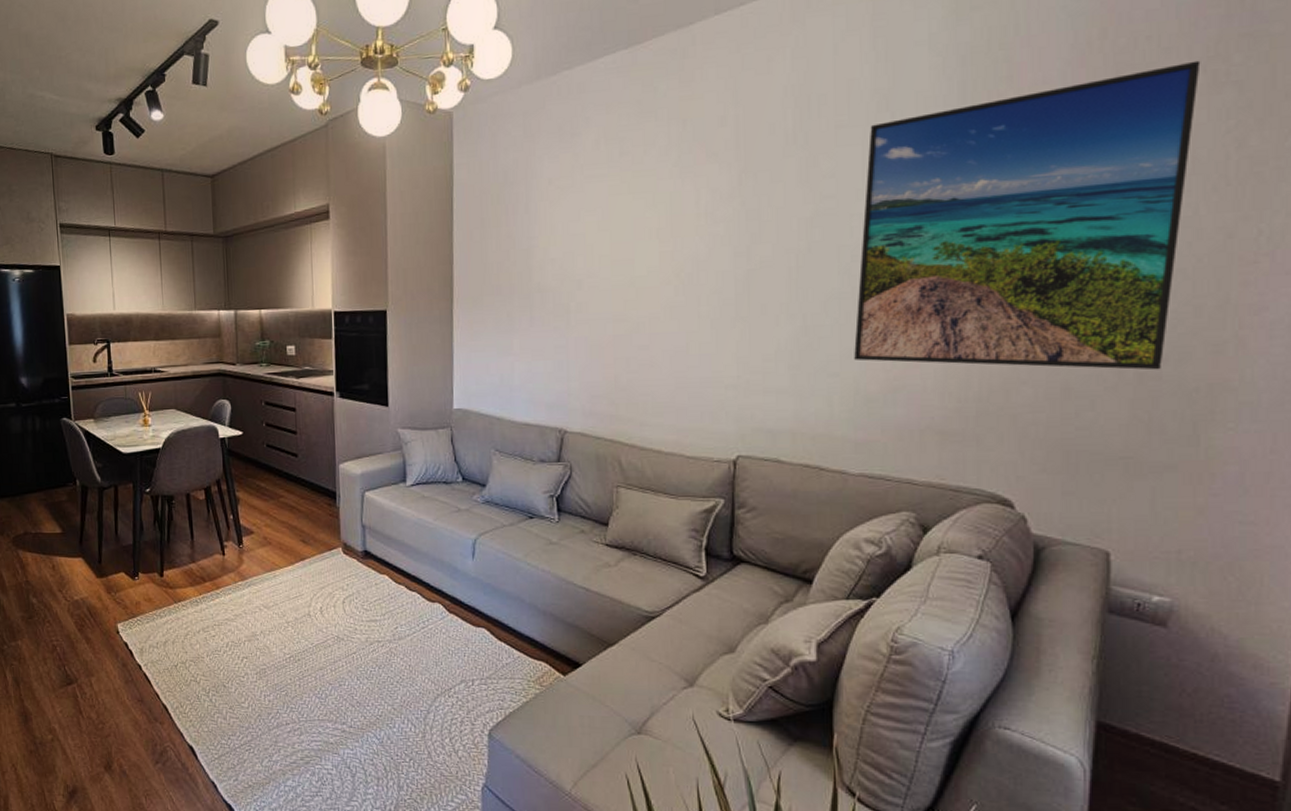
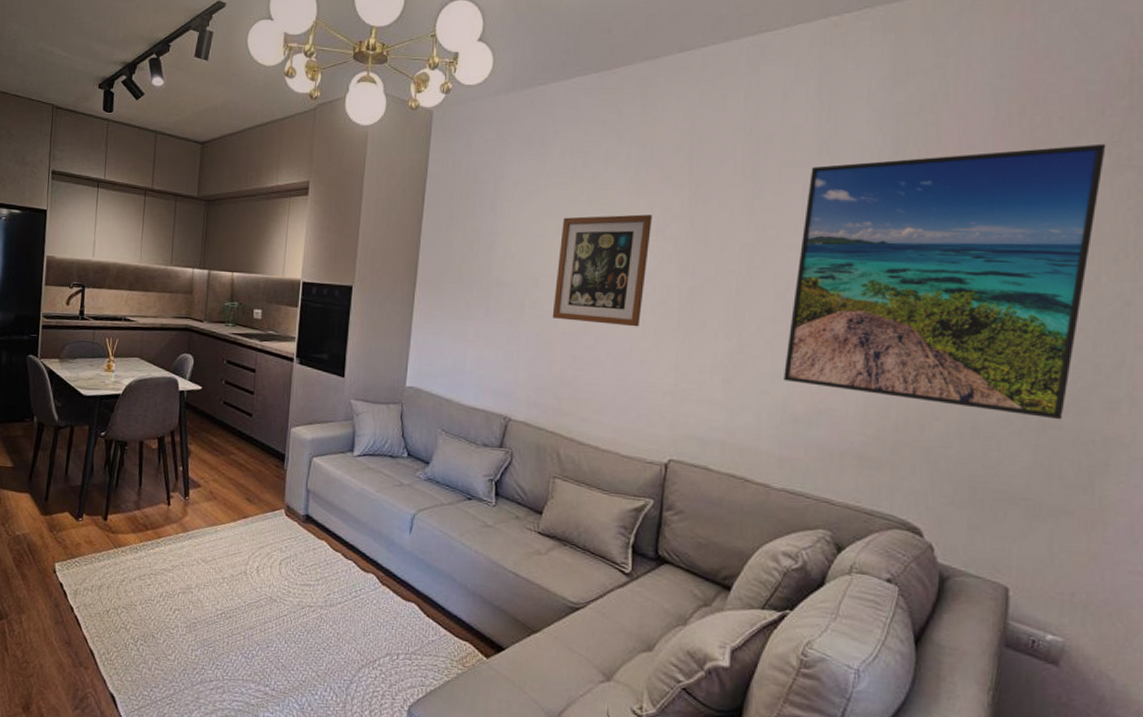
wall art: none [600,198,700,322] -> present [552,214,652,327]

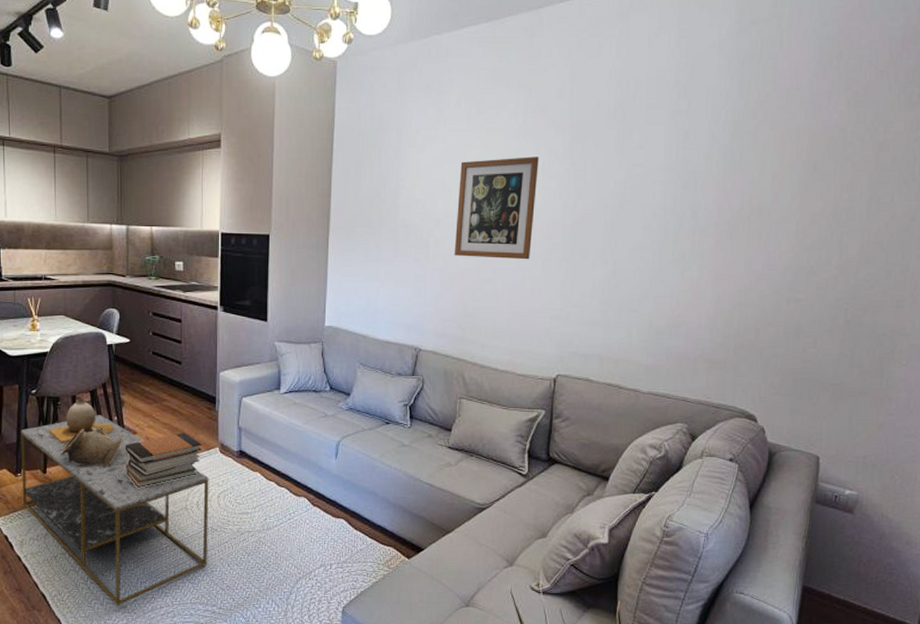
coffee table: none [80,463,272,674] -> present [21,415,209,606]
vase: none [113,445,179,491] -> present [48,399,115,443]
decorative bowl: none [123,475,187,520] -> present [61,427,123,467]
book stack: none [187,489,267,546] -> present [125,432,202,488]
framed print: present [784,143,1106,420] -> none [650,83,902,319]

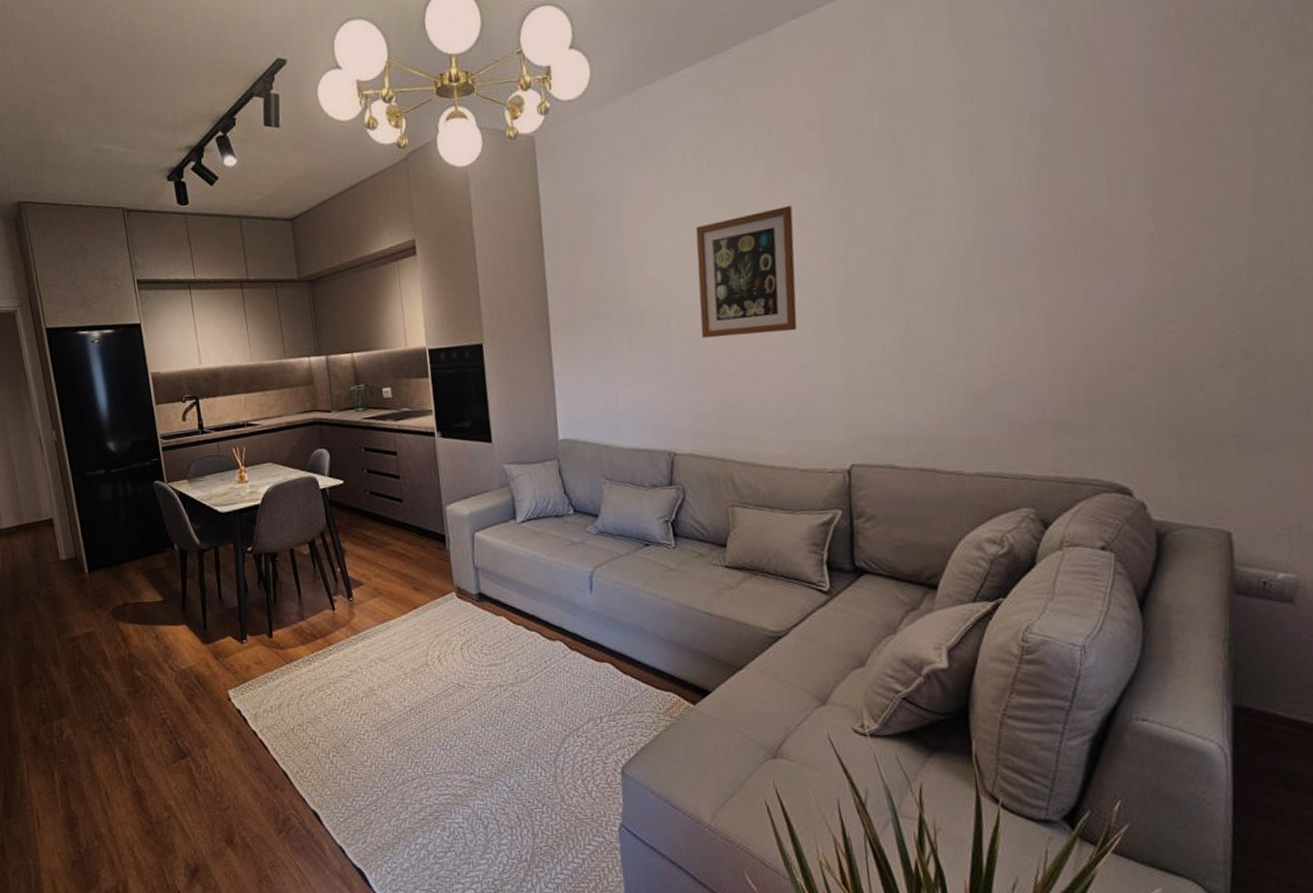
coffee table: present [21,415,209,606] -> none [241,567,458,781]
vase: present [48,399,115,443] -> none [269,552,339,603]
decorative bowl: present [61,427,123,467] -> none [285,580,350,626]
book stack: present [125,432,202,488] -> none [352,578,437,645]

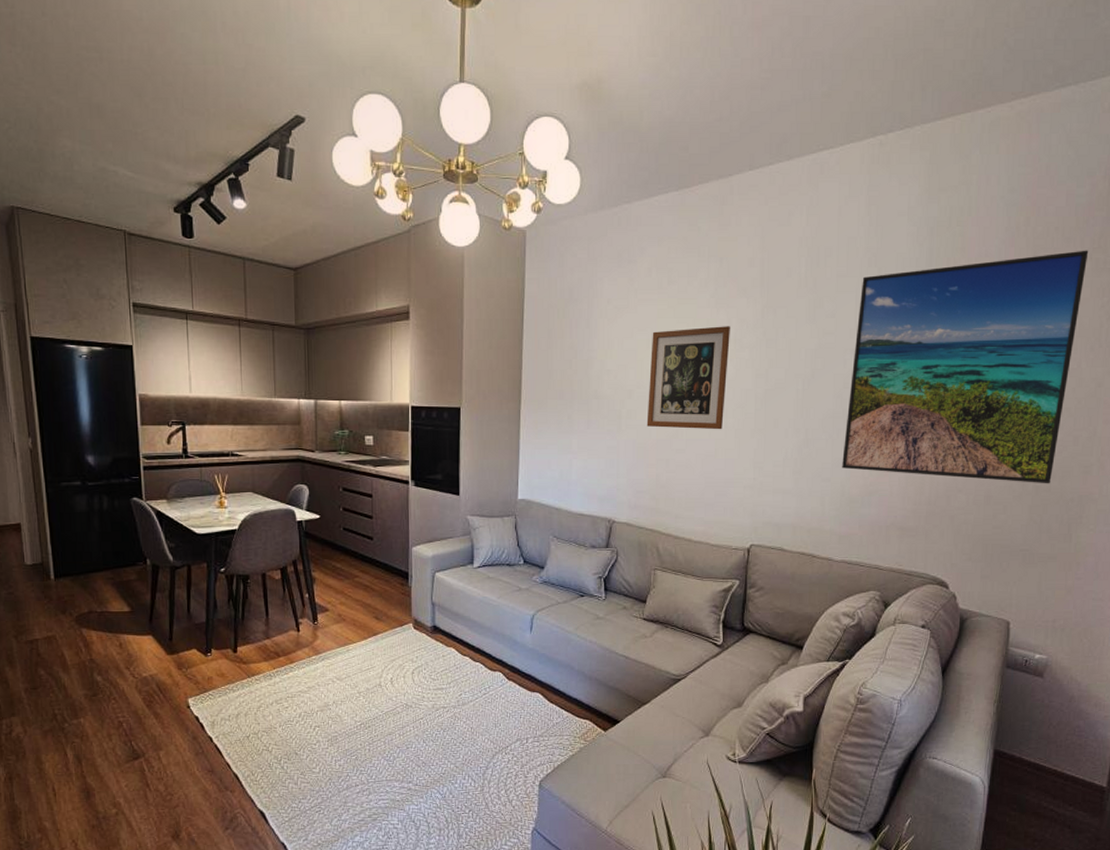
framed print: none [956,32,1279,359] -> present [842,250,1089,484]

